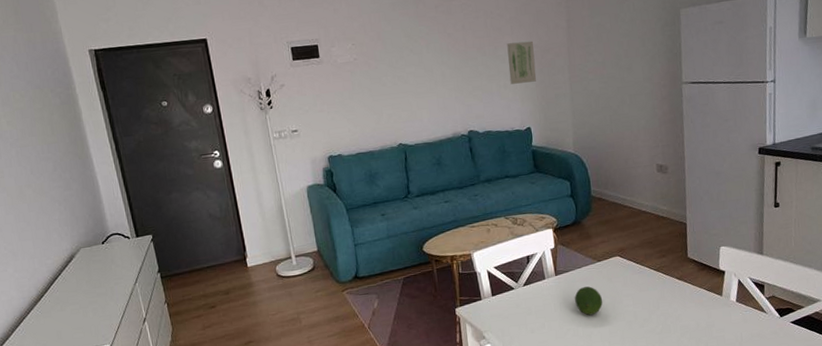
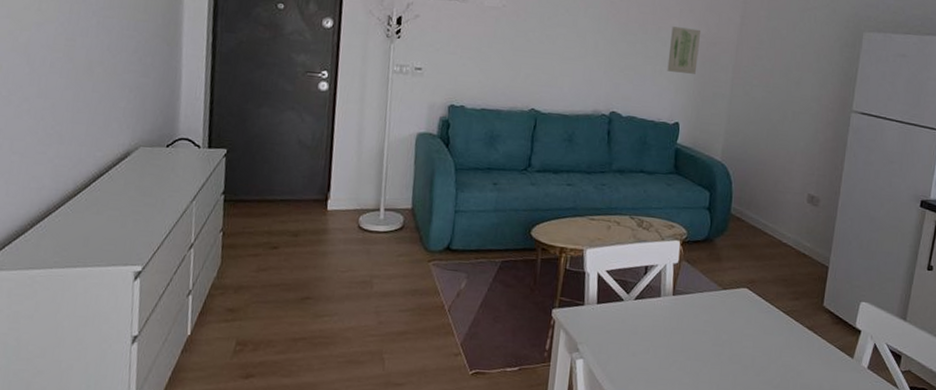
fruit: present [575,286,603,316] -> none [688,315,720,350]

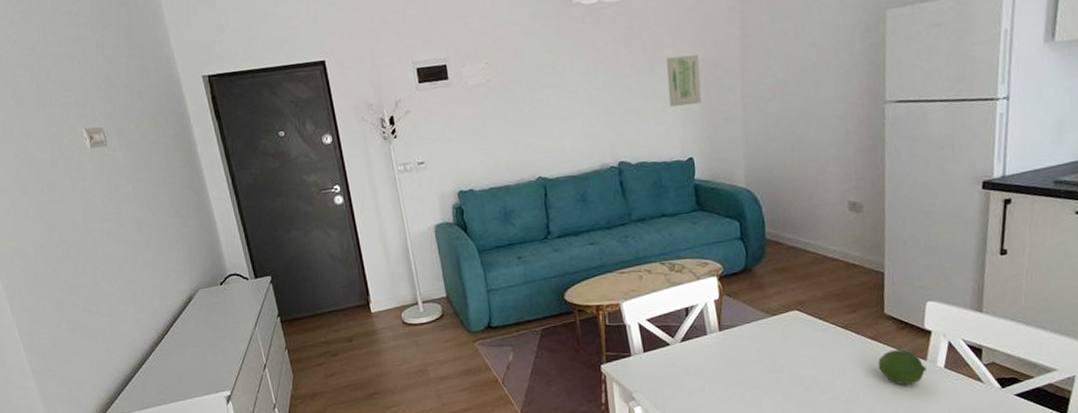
fruit: none [810,343,852,380] -> present [878,350,927,385]

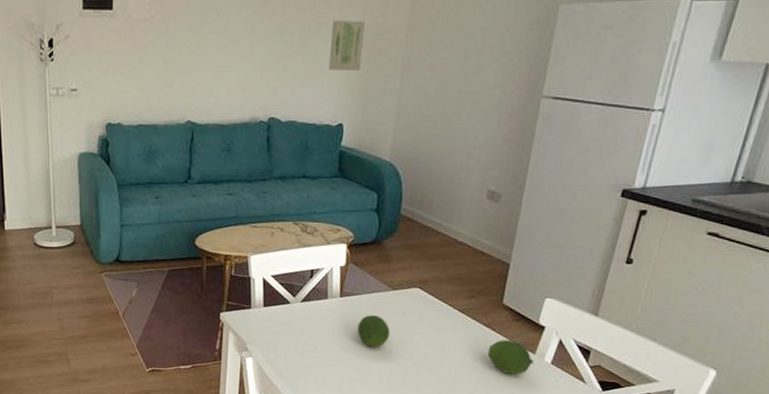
fruit: none [742,344,776,378] -> present [357,315,390,348]

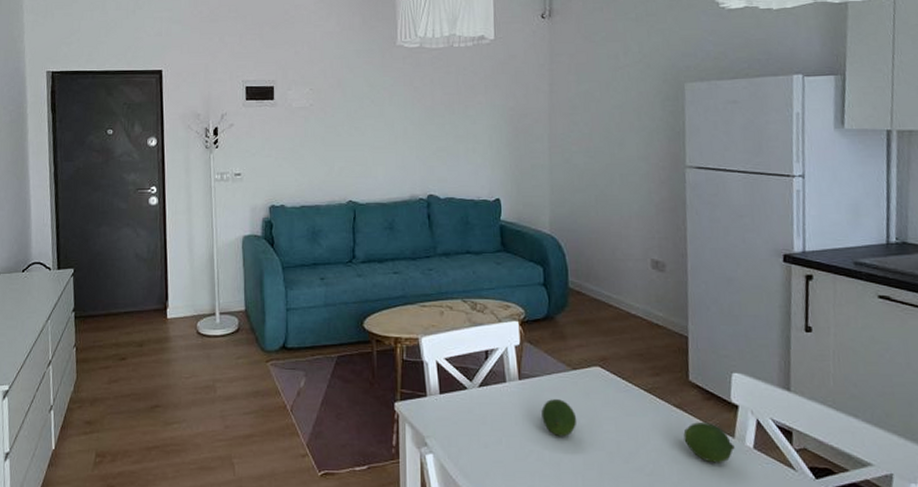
wall art: present [328,20,365,71] -> none [479,103,511,148]

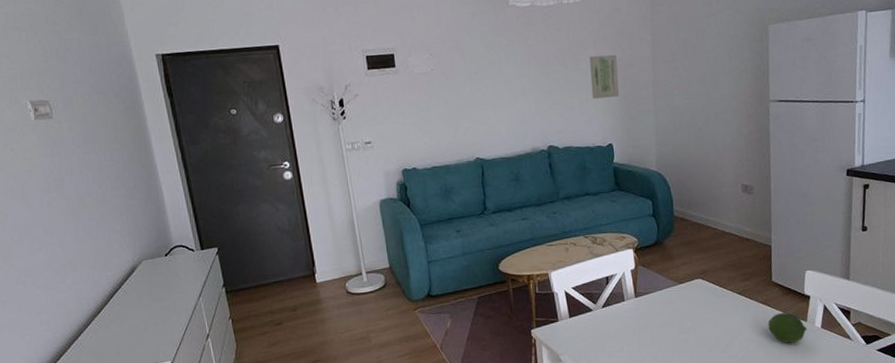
wall art: none [479,103,511,148] -> present [589,54,620,99]
fruit: present [541,399,576,437] -> none [655,309,683,340]

